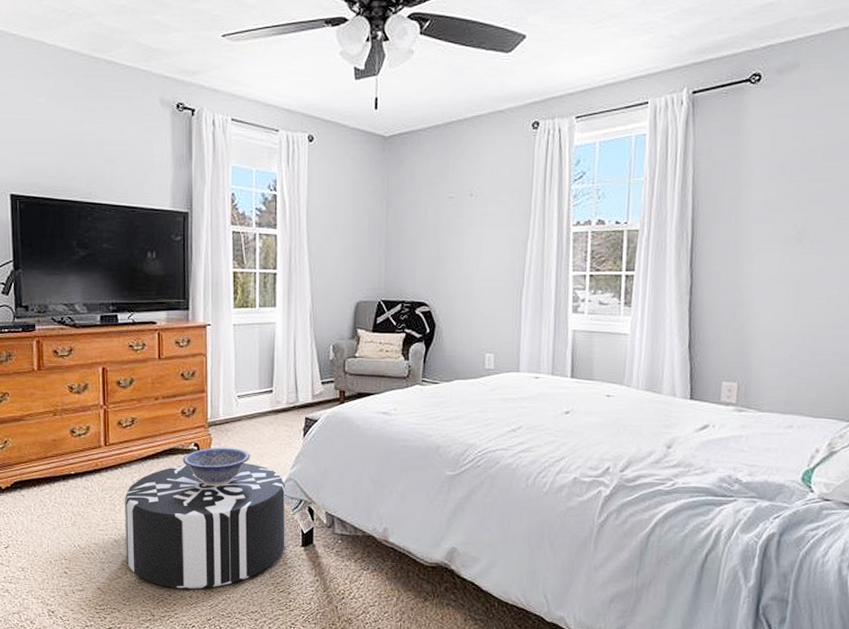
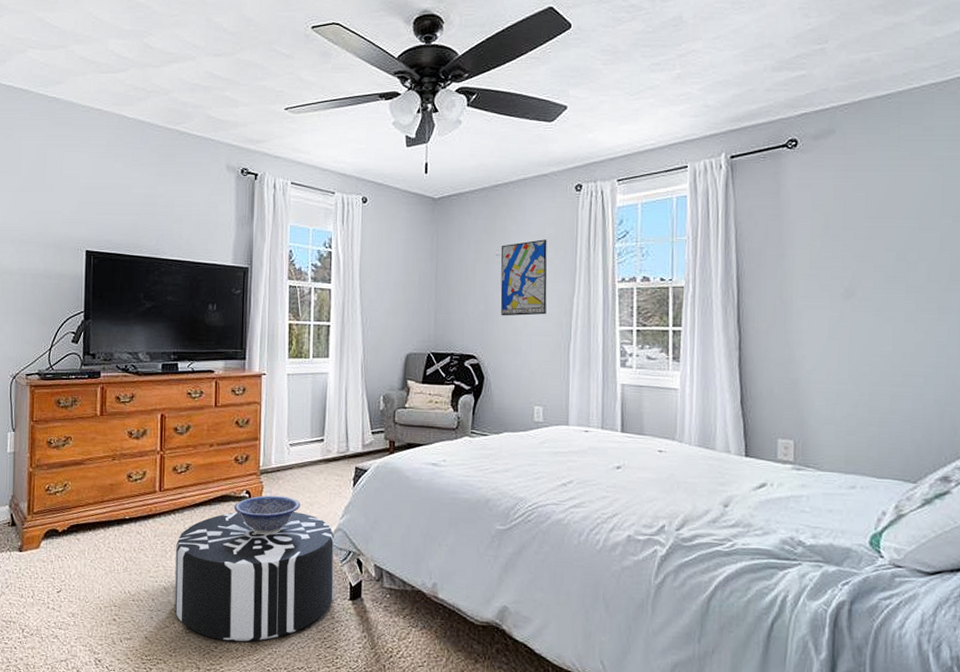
wall art: none [453,181,502,262] -> present [500,239,547,316]

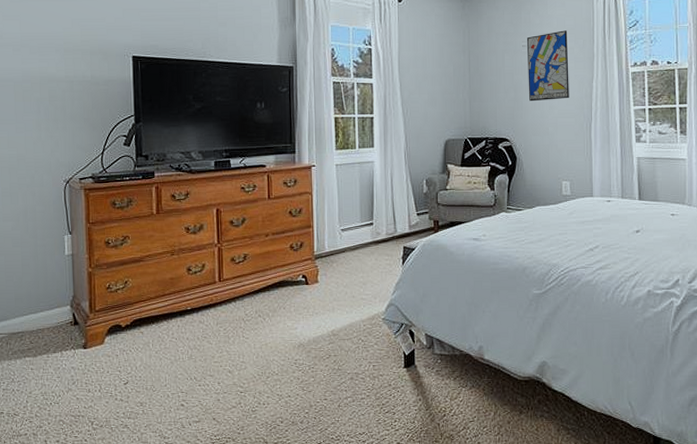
pouf: present [174,512,335,642] -> none [238,292,389,415]
decorative bowl: present [234,495,300,535] -> none [291,277,354,314]

